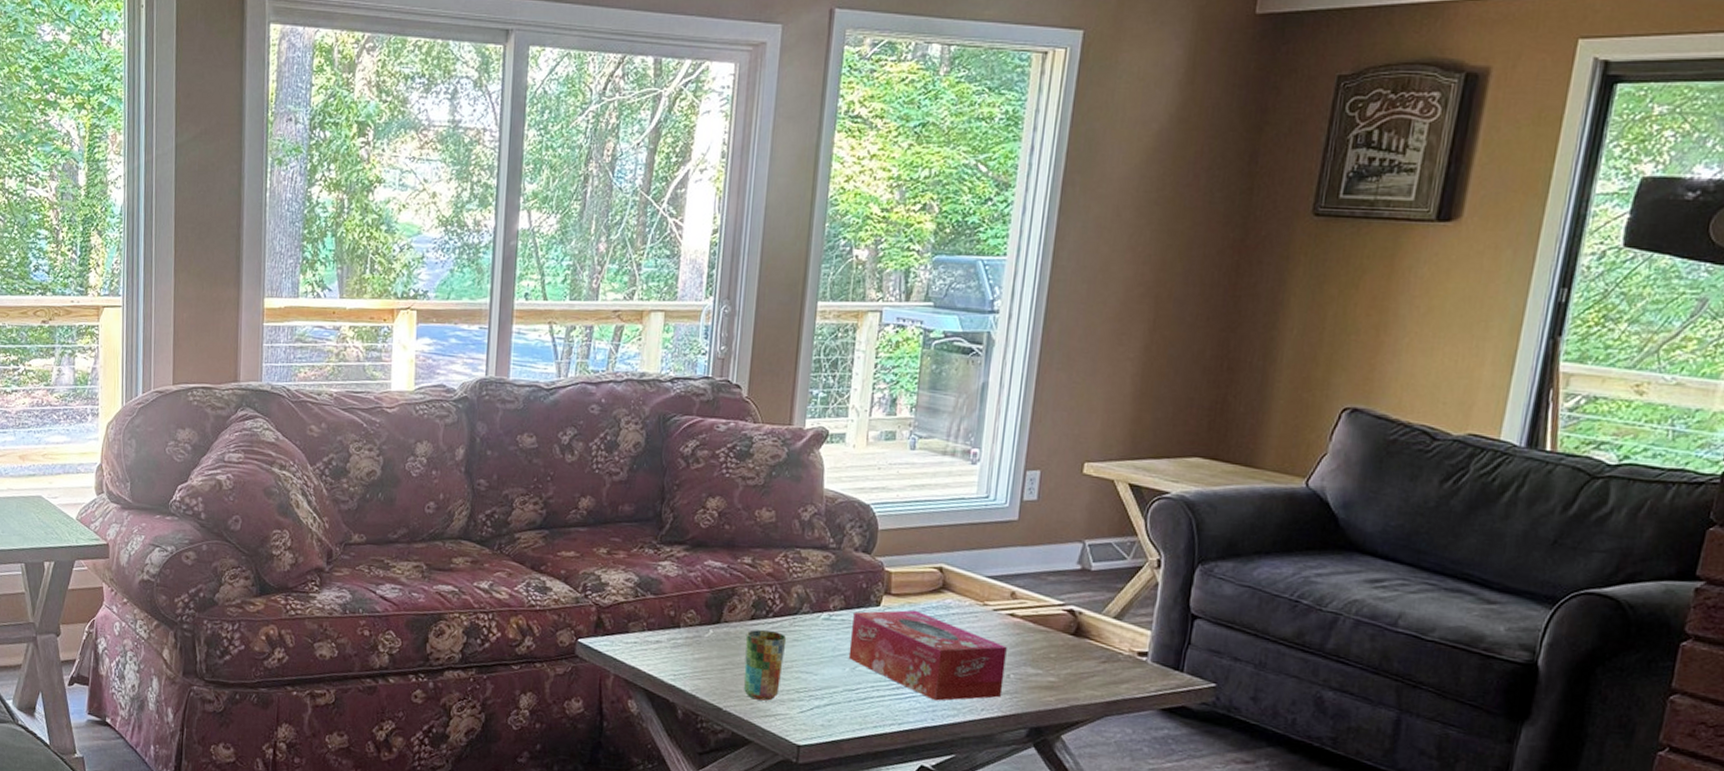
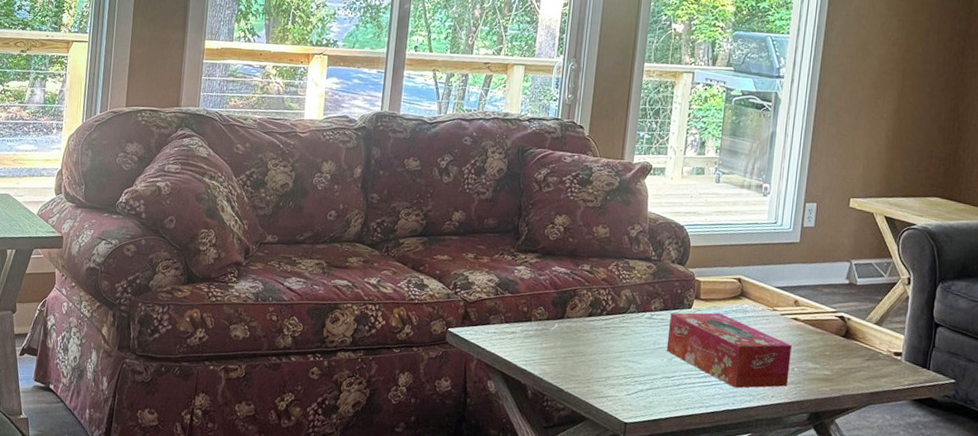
cup: present [743,630,787,701] -> none [581,325,617,385]

